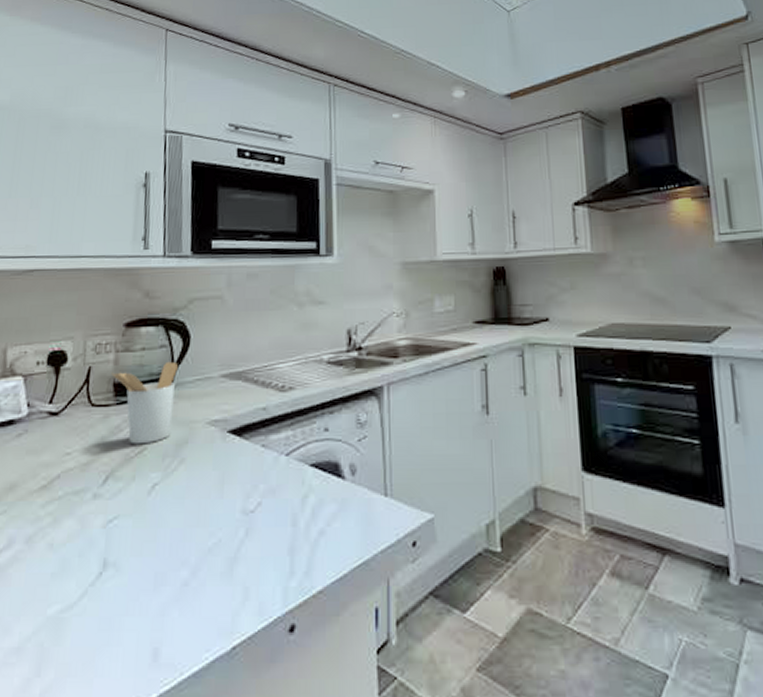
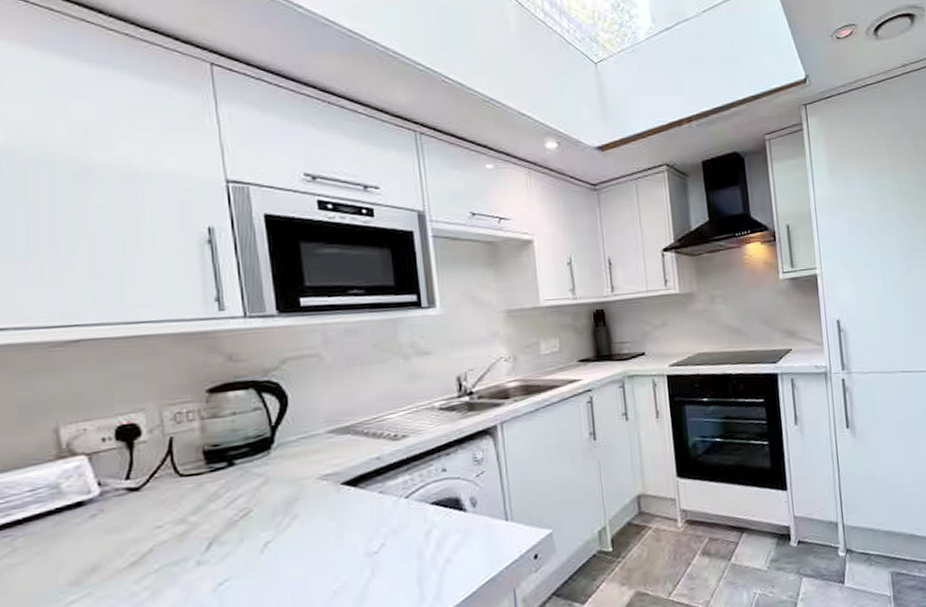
utensil holder: present [111,361,178,445] -> none [199,423,279,509]

